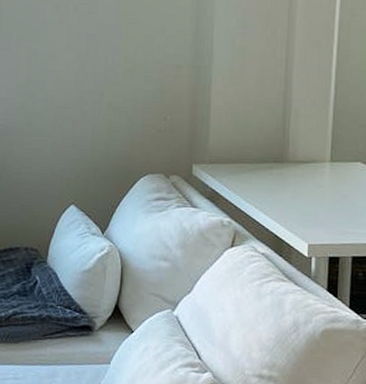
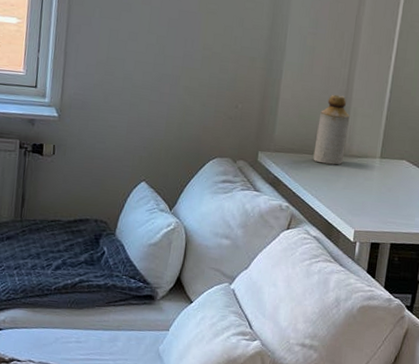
bottle: none [253,96,291,173] -> present [313,94,350,165]

